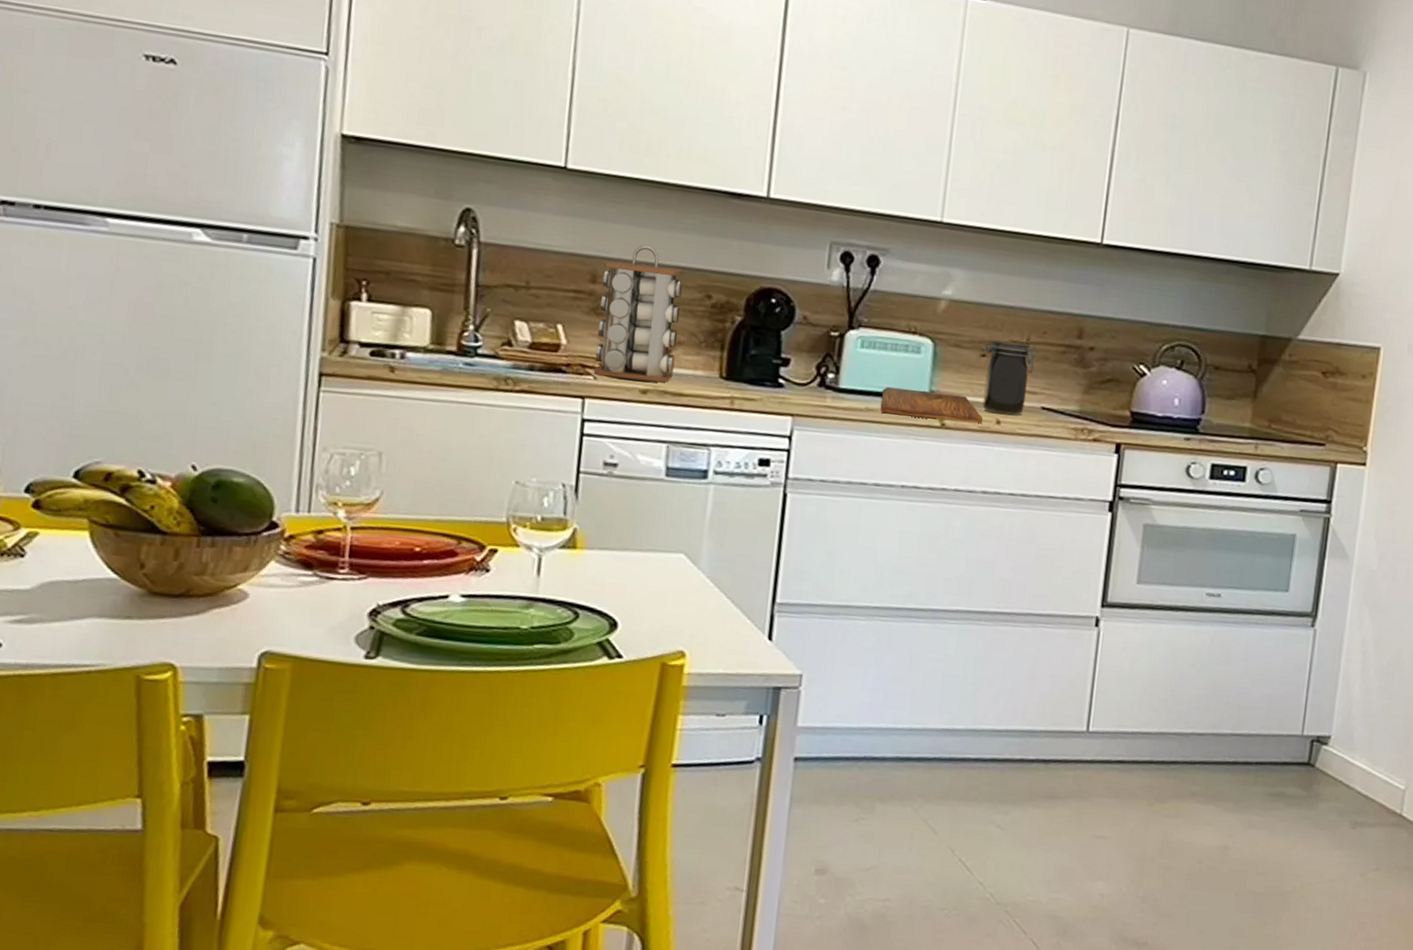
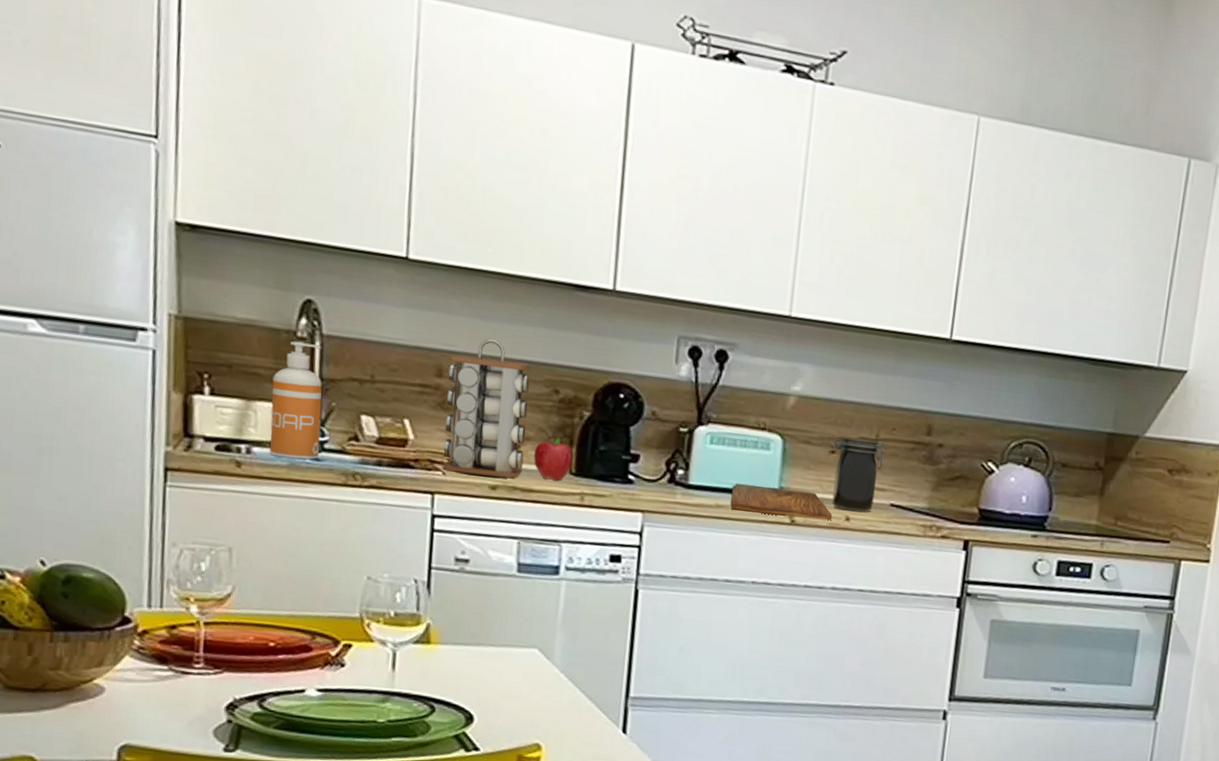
soap dispenser: none [424,248,479,365] -> present [270,340,322,460]
fruit: none [685,342,724,386] -> present [534,438,573,482]

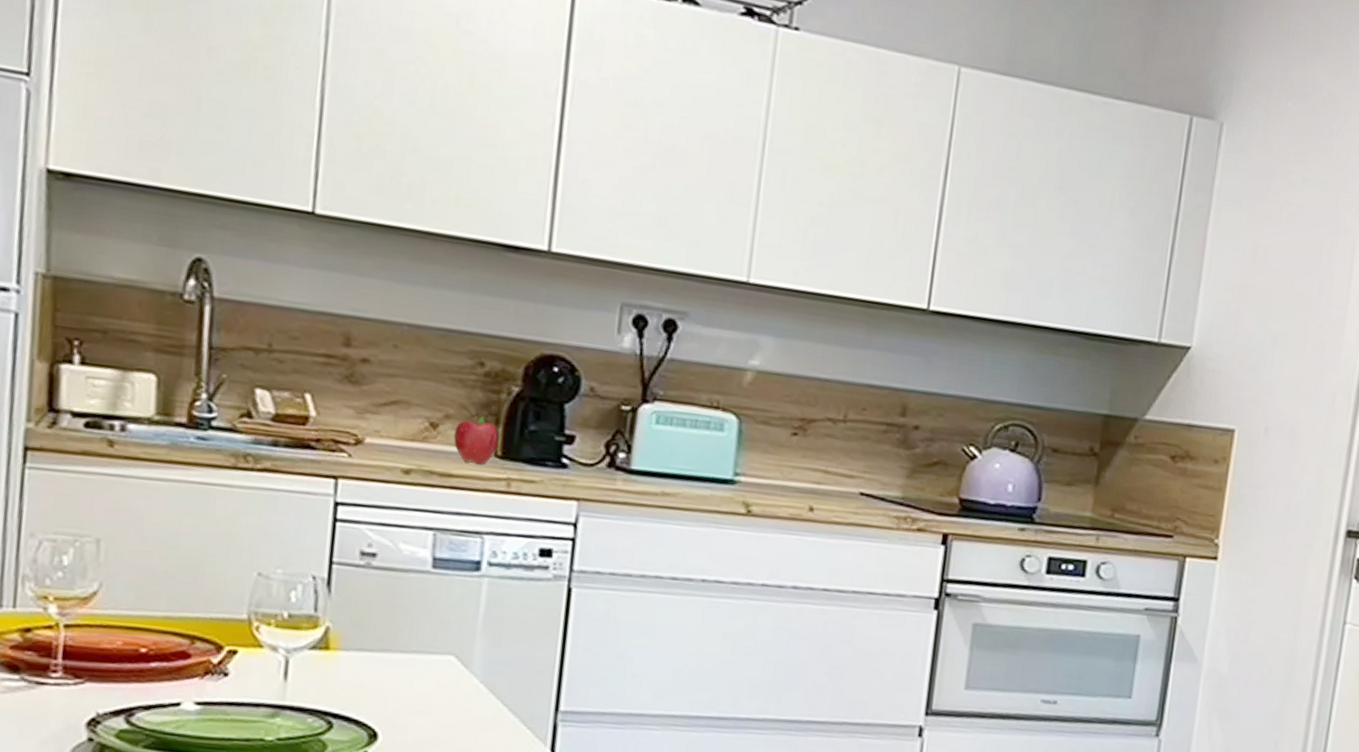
soap dispenser: present [270,340,322,460] -> none [148,304,213,440]
spice rack: present [443,338,531,479] -> none [349,304,452,462]
cutting board: present [730,483,833,521] -> none [677,468,795,512]
jar: present [832,437,885,513] -> none [793,417,854,503]

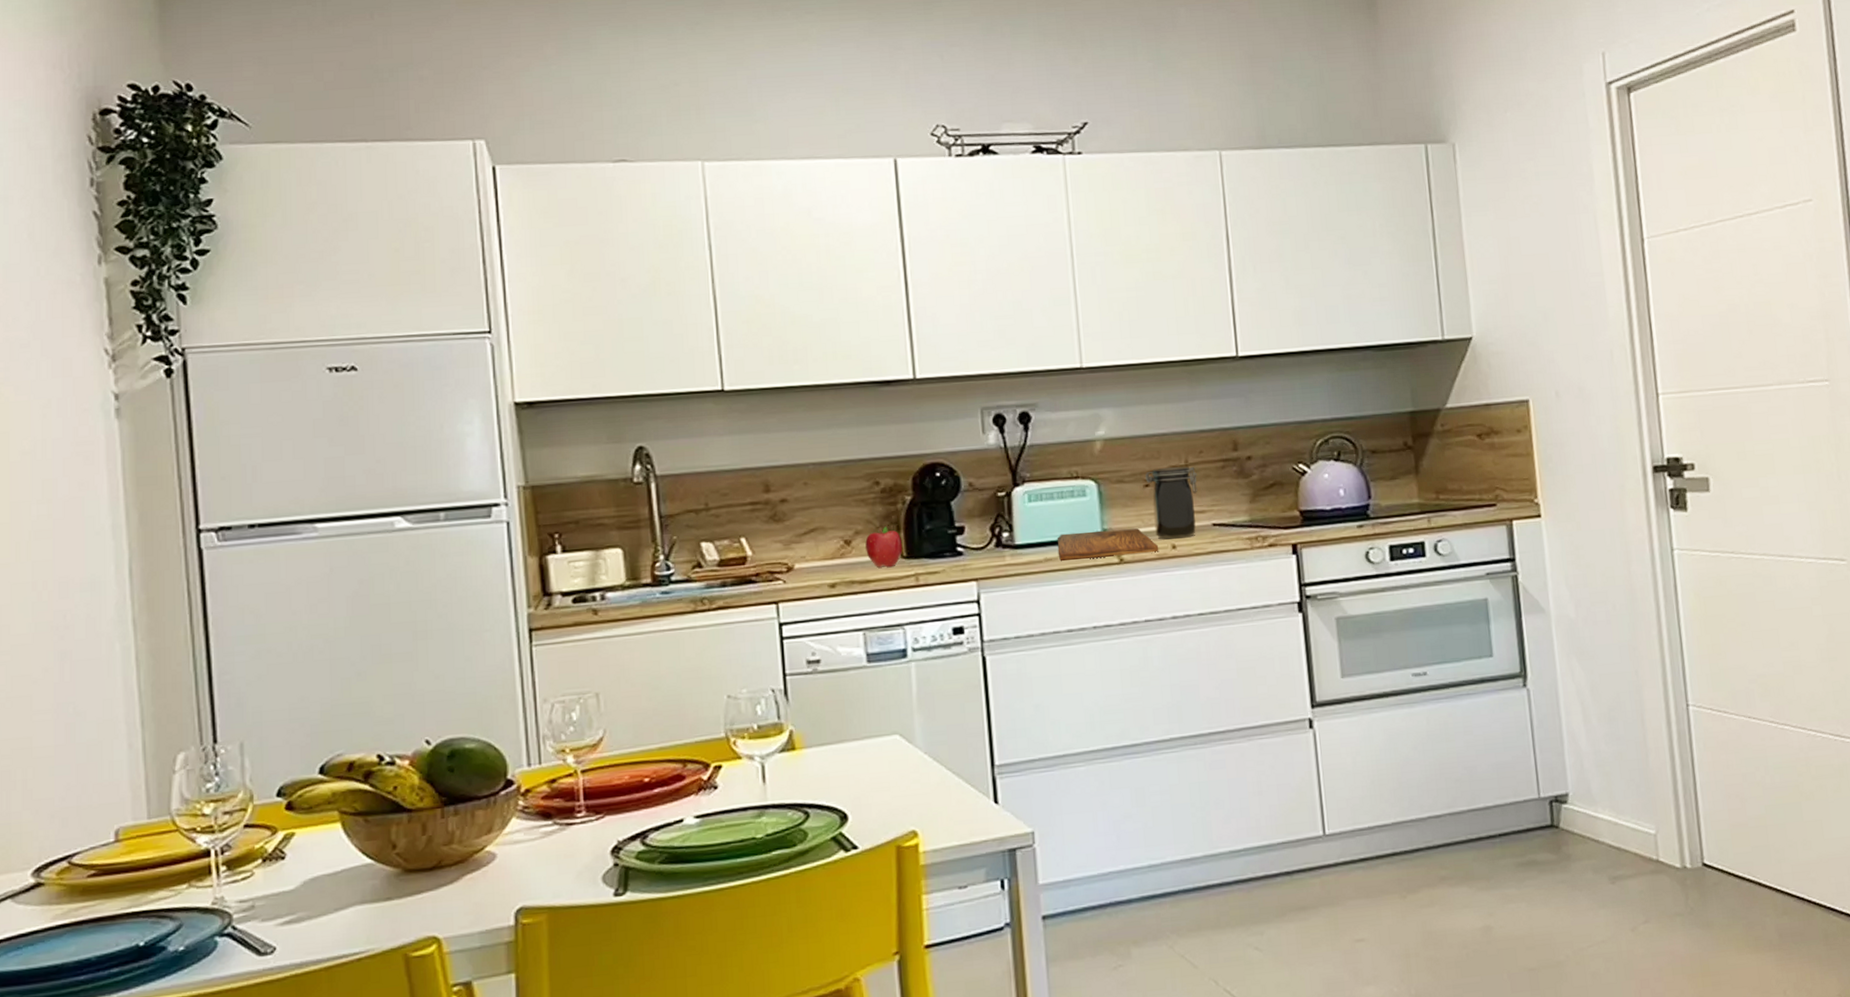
cutting board: none [677,468,795,512] -> present [1057,527,1159,561]
jar: none [793,417,854,503] -> present [1145,466,1197,540]

